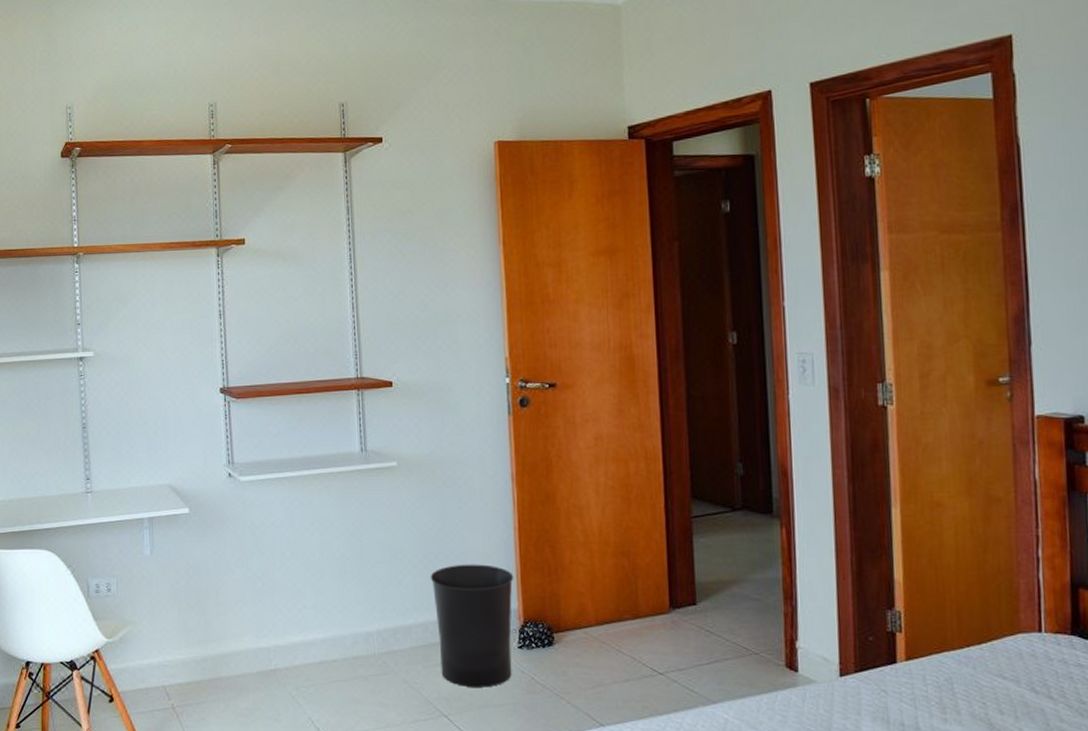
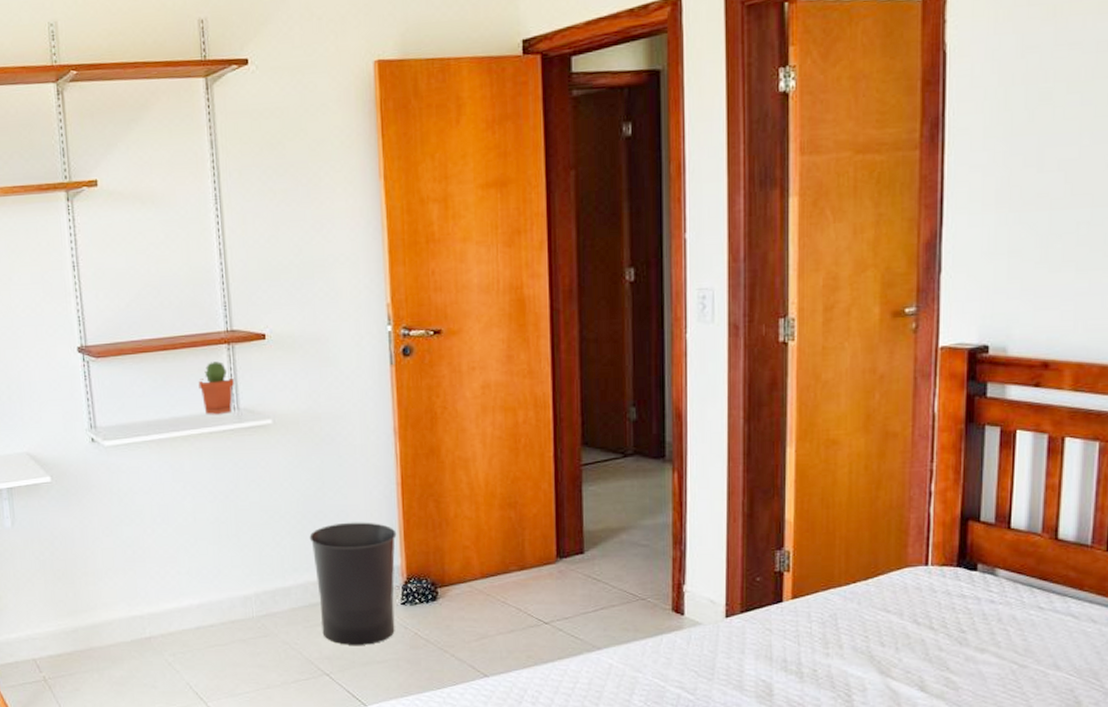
succulent plant: none [329,406,363,456] -> present [198,361,235,415]

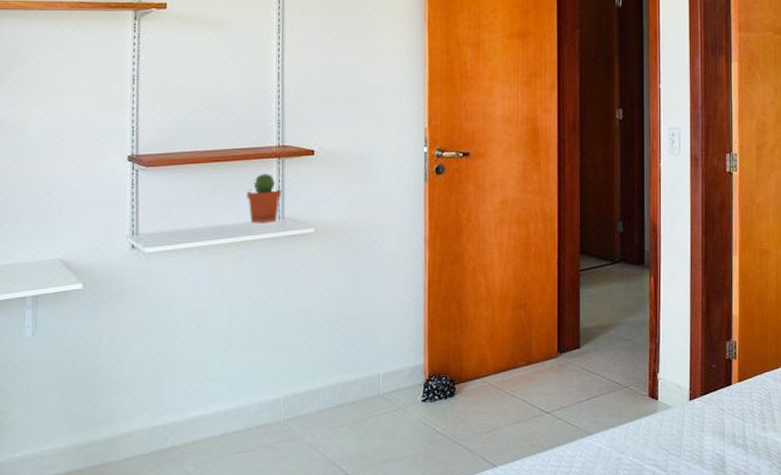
waste bin: present [309,522,397,645] -> none [341,324,422,444]

